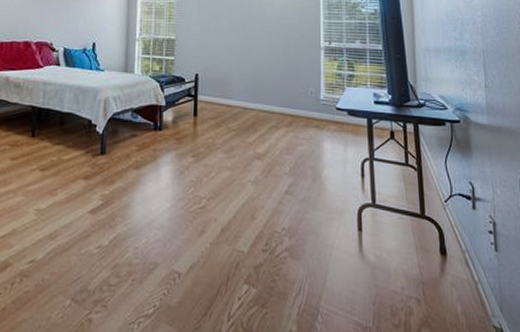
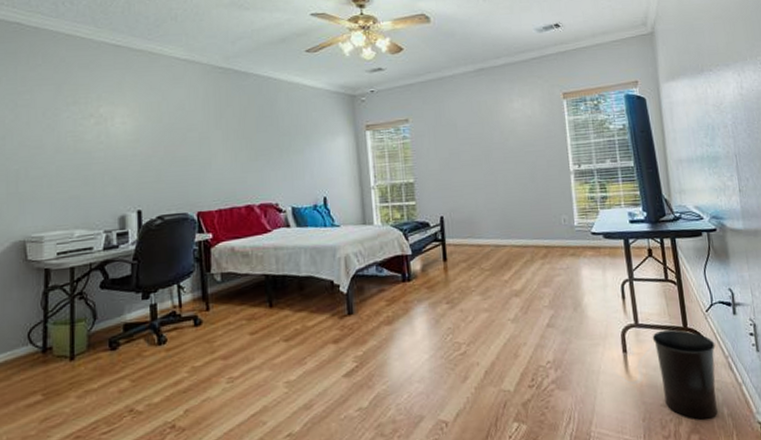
waste bin: none [388,214,453,314] -> present [652,329,718,420]

